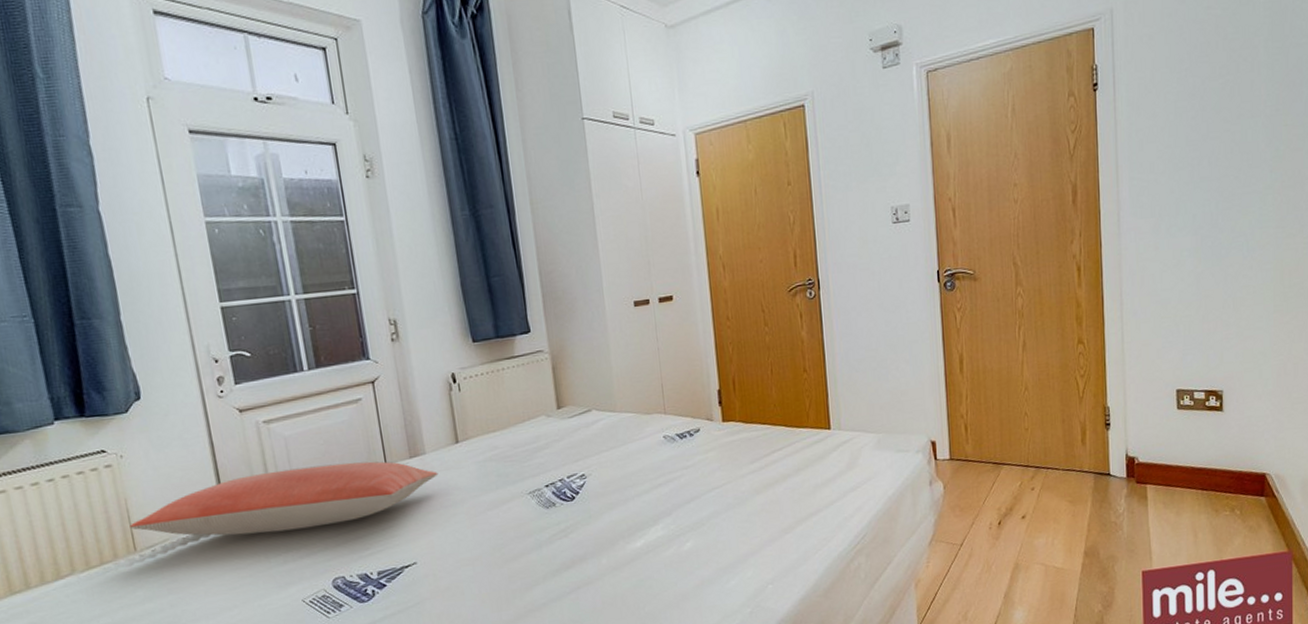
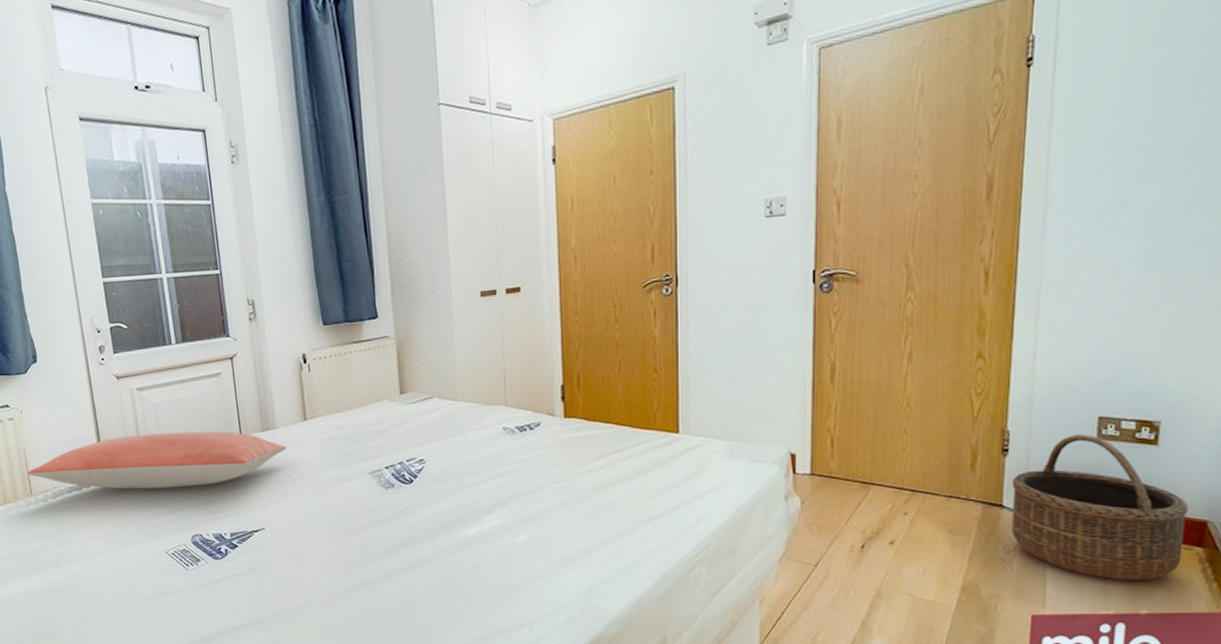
basket: none [1115,405,1251,532] -> present [1011,433,1189,581]

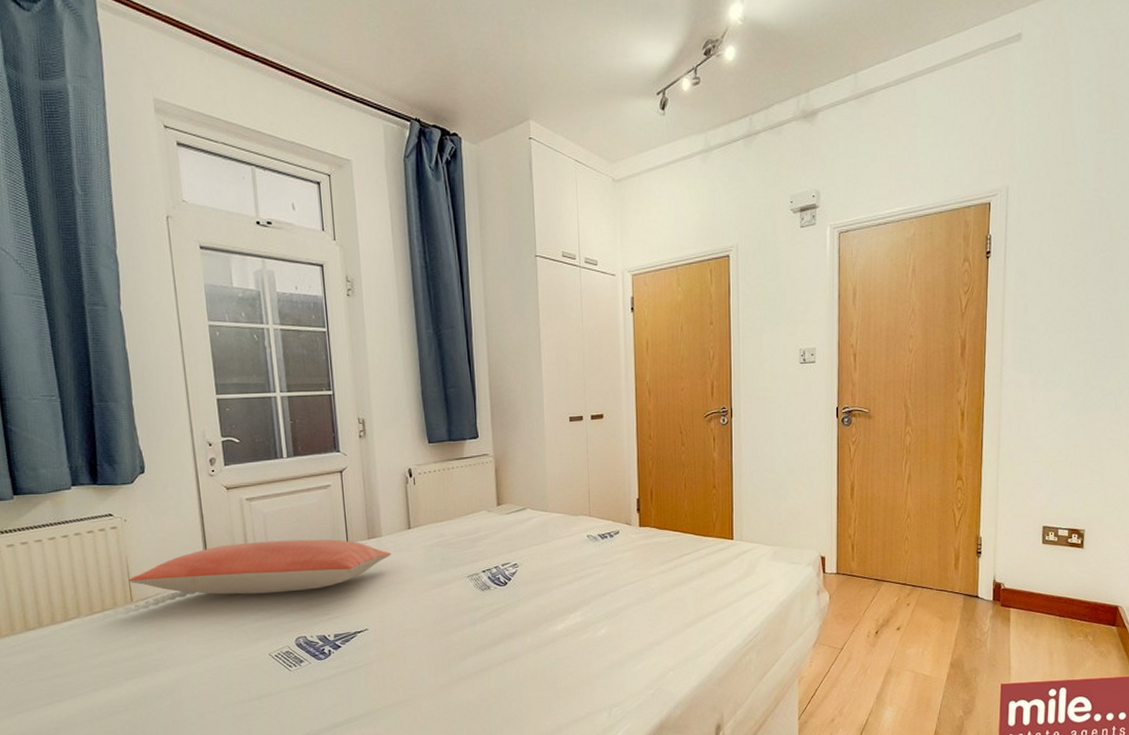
basket: present [1011,433,1189,581] -> none [984,539,1106,654]

